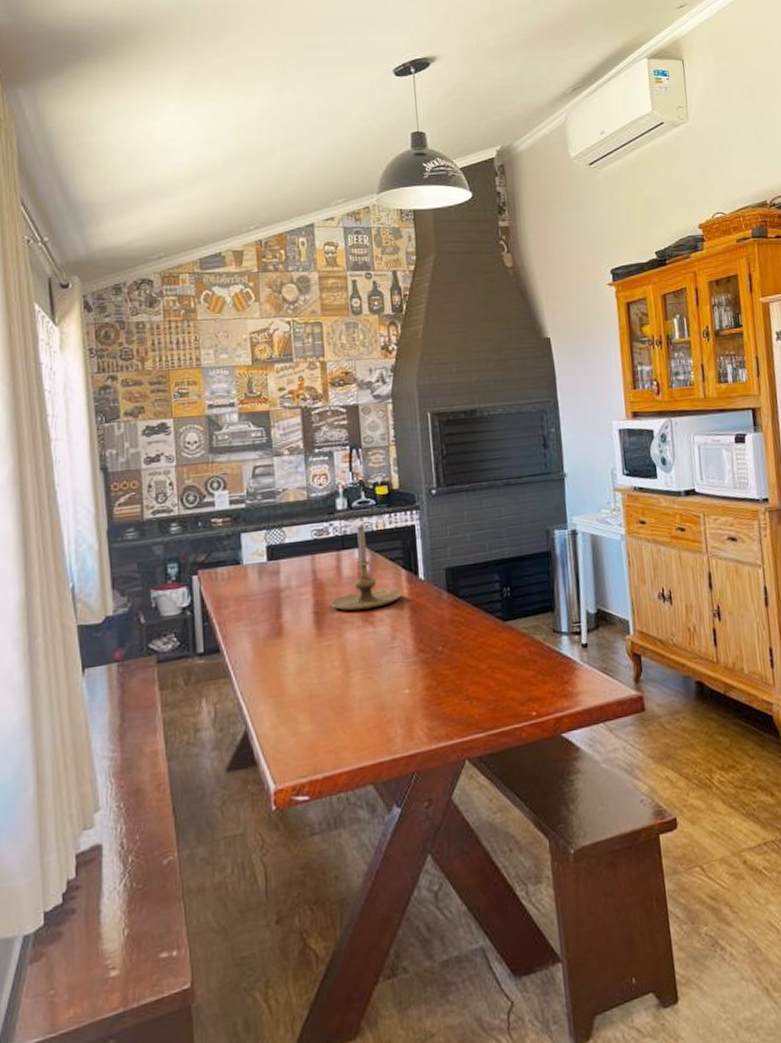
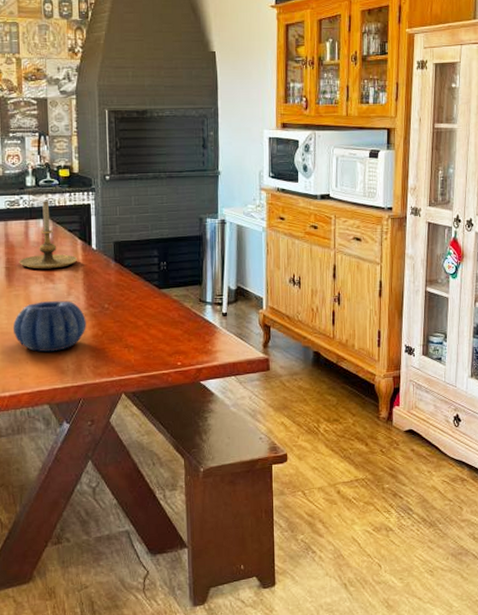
decorative bowl: none [324,646,417,717] -> present [12,301,86,352]

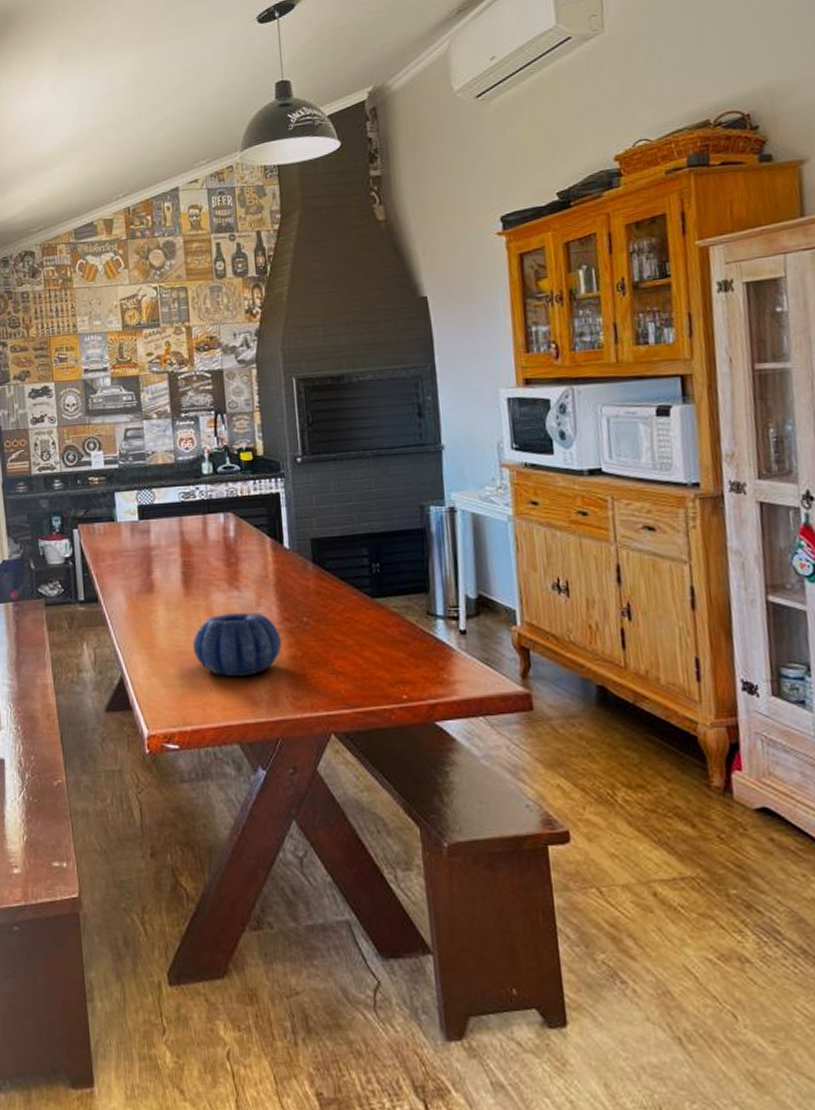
candle holder: present [19,201,78,269] -> none [197,491,268,574]

